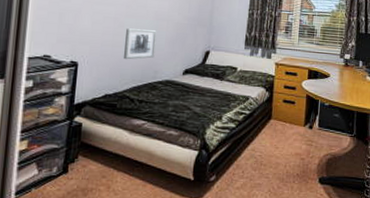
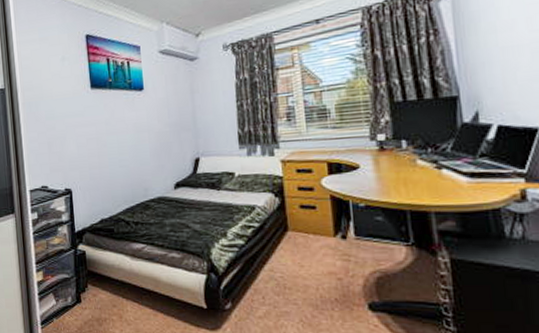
wall art: present [124,28,157,60] -> none [110,144,142,181]

